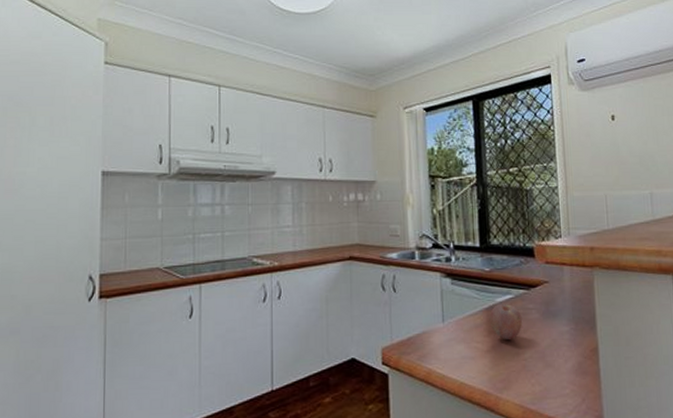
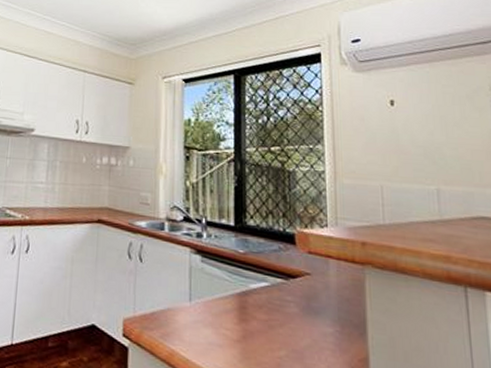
fruit: present [489,303,522,339] -> none [241,290,278,332]

